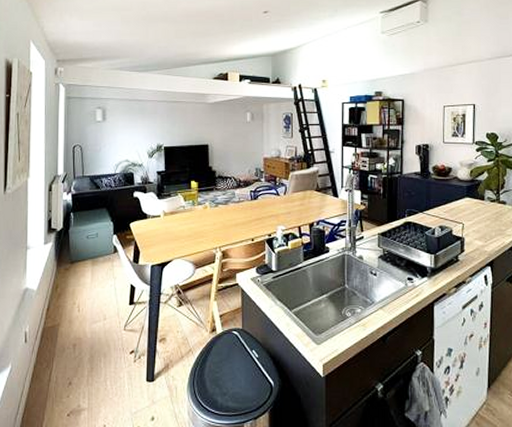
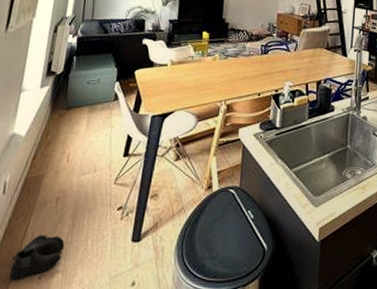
boots: none [41,378,87,418] -> present [10,235,65,281]

